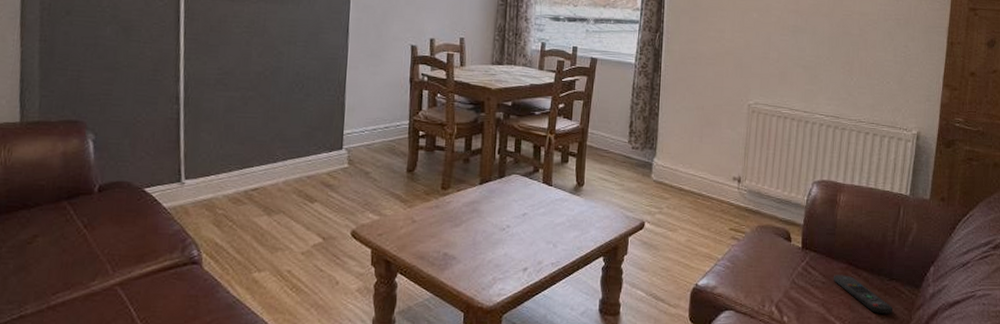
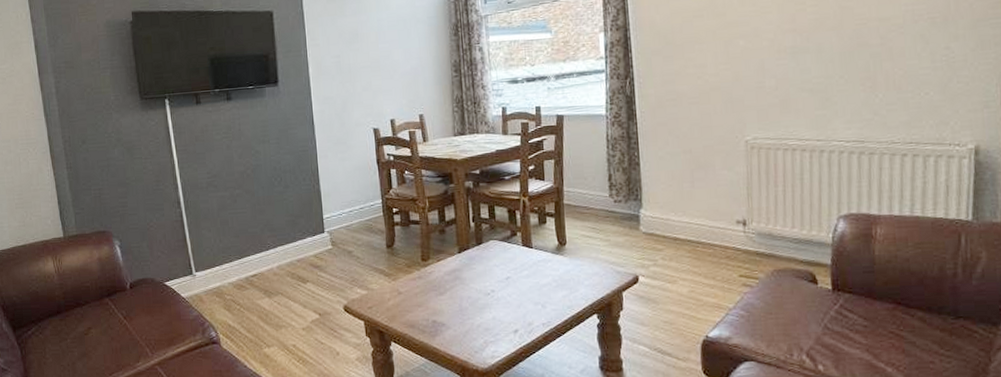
remote control: present [834,275,893,314] -> none [878,316,964,357]

